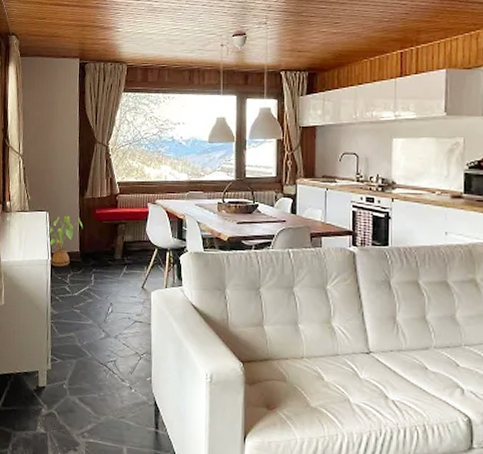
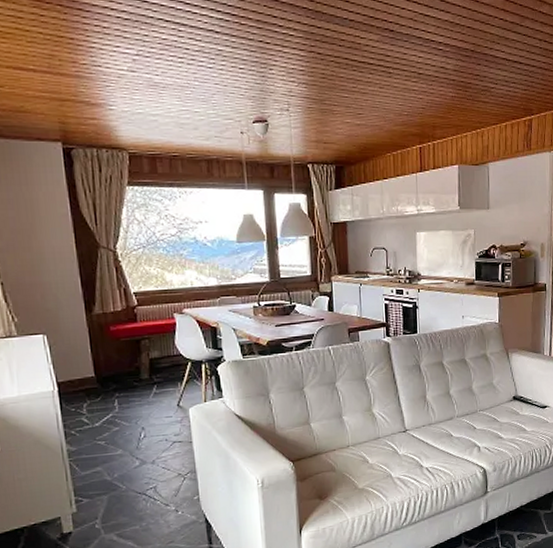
house plant: present [48,215,83,267] -> none [48,336,95,397]

